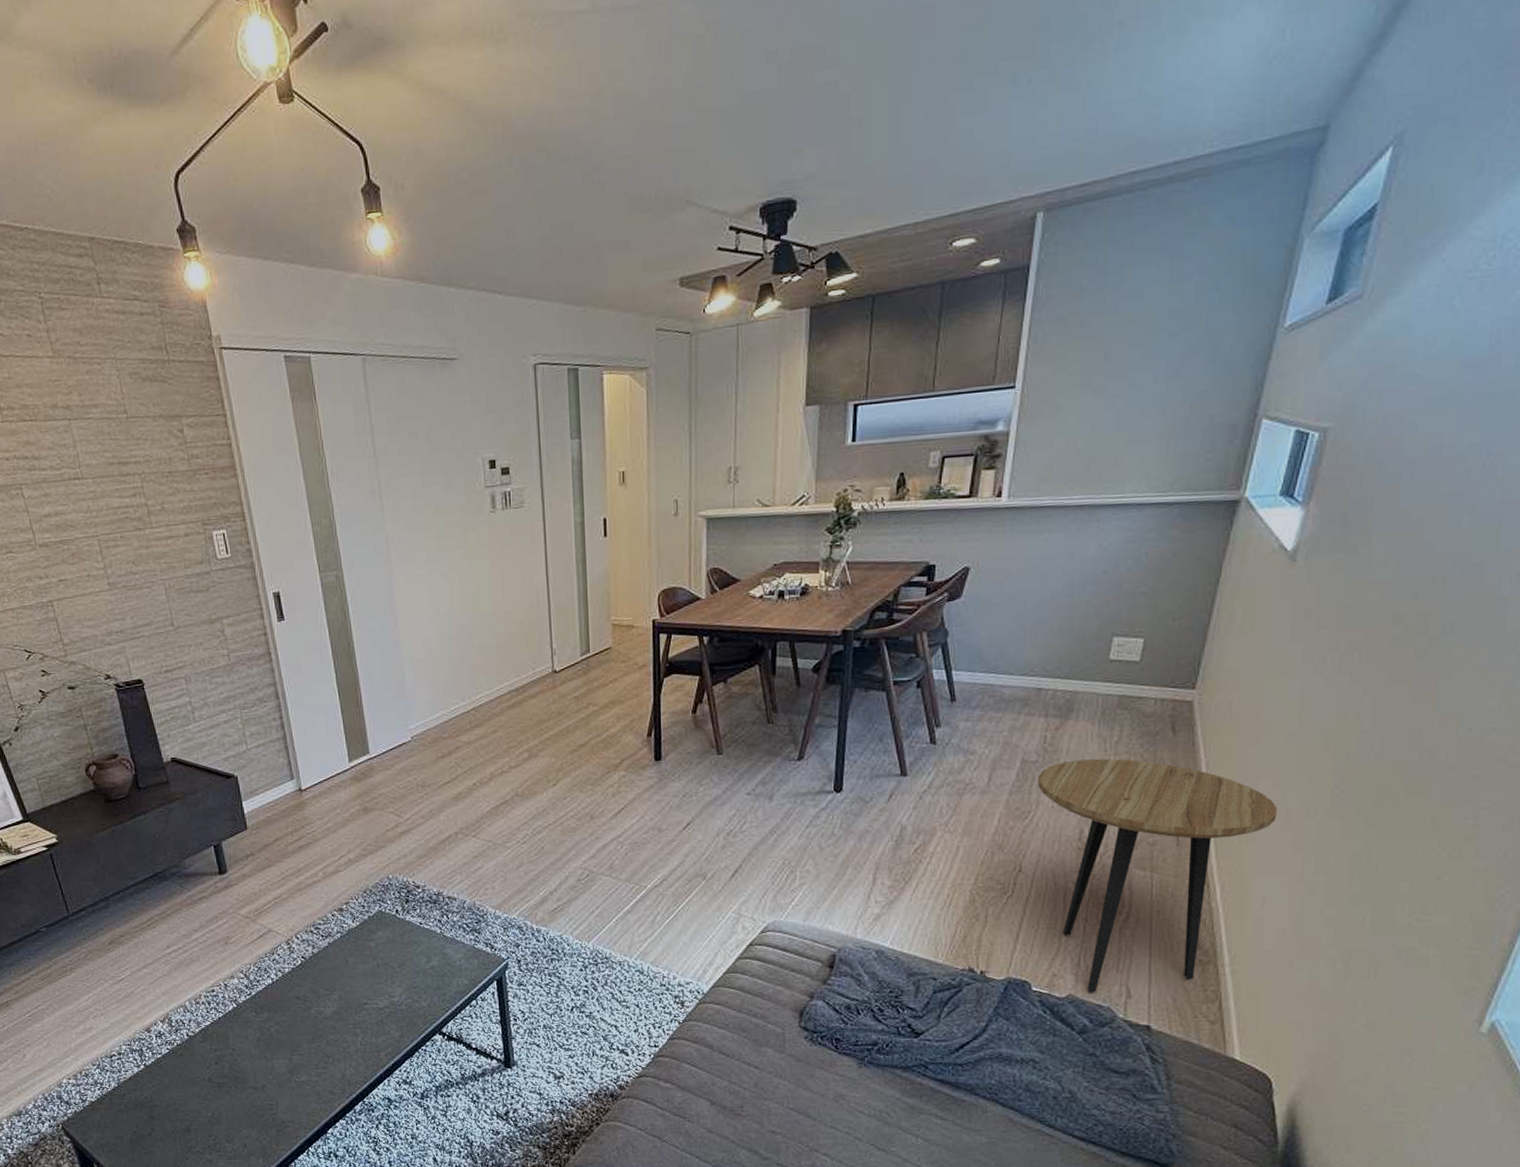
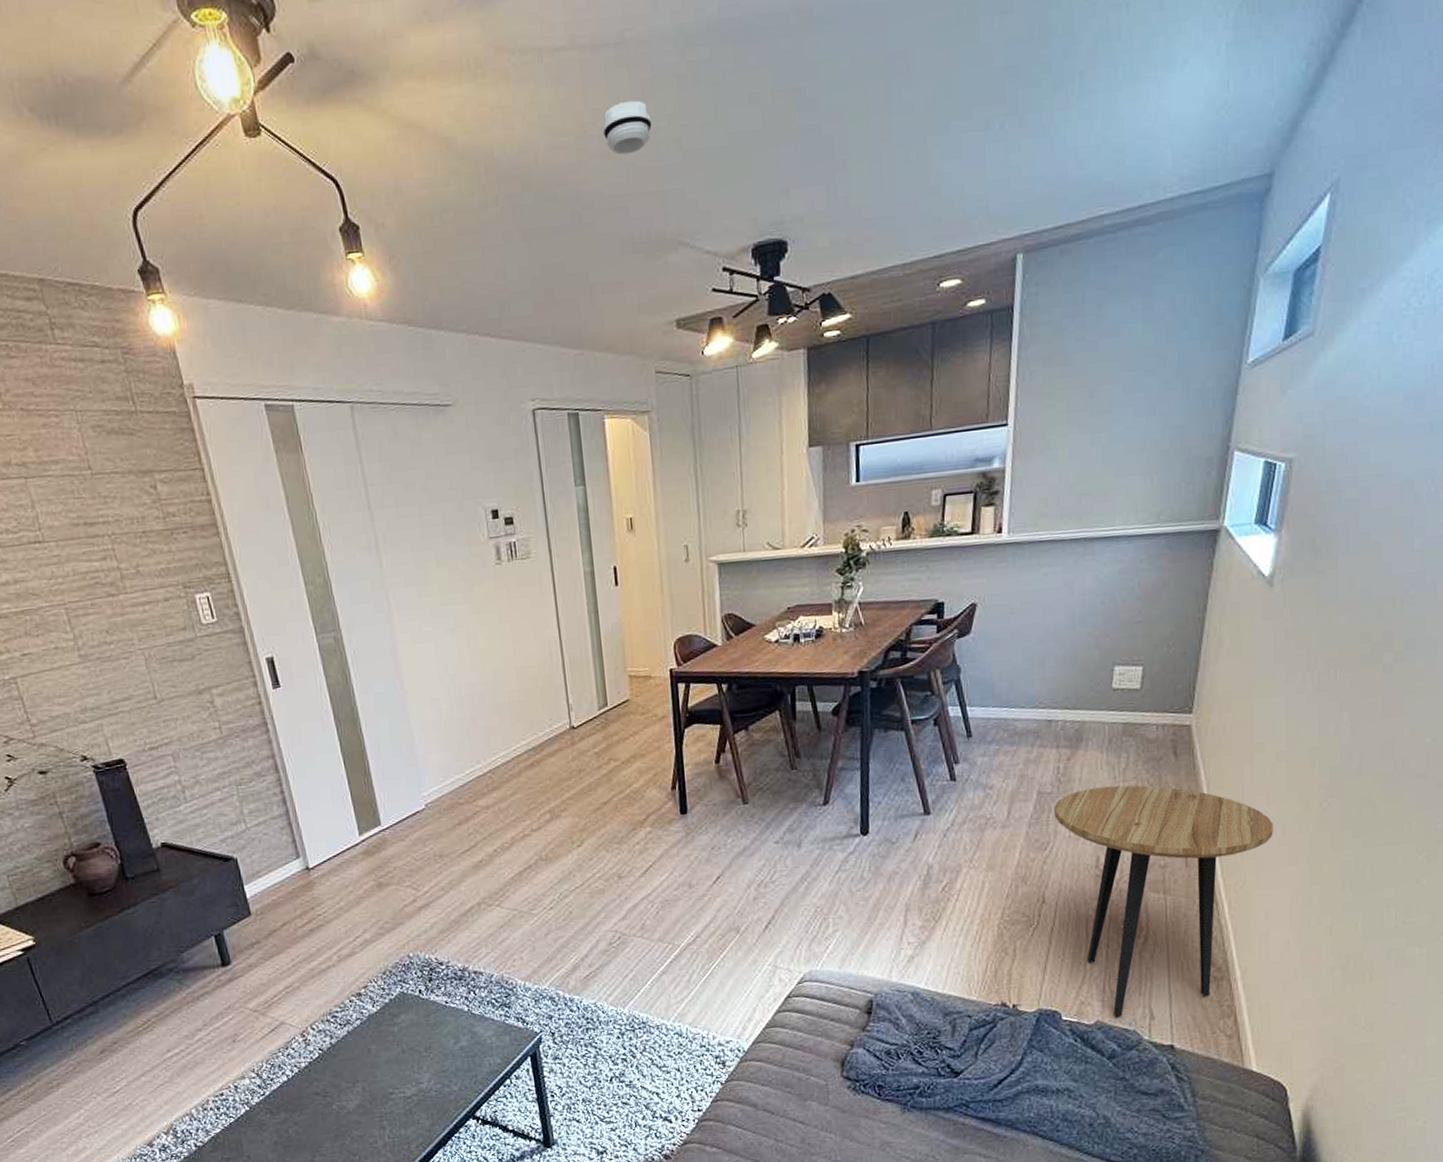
smoke detector: none [618,61,667,116] -> present [602,100,652,155]

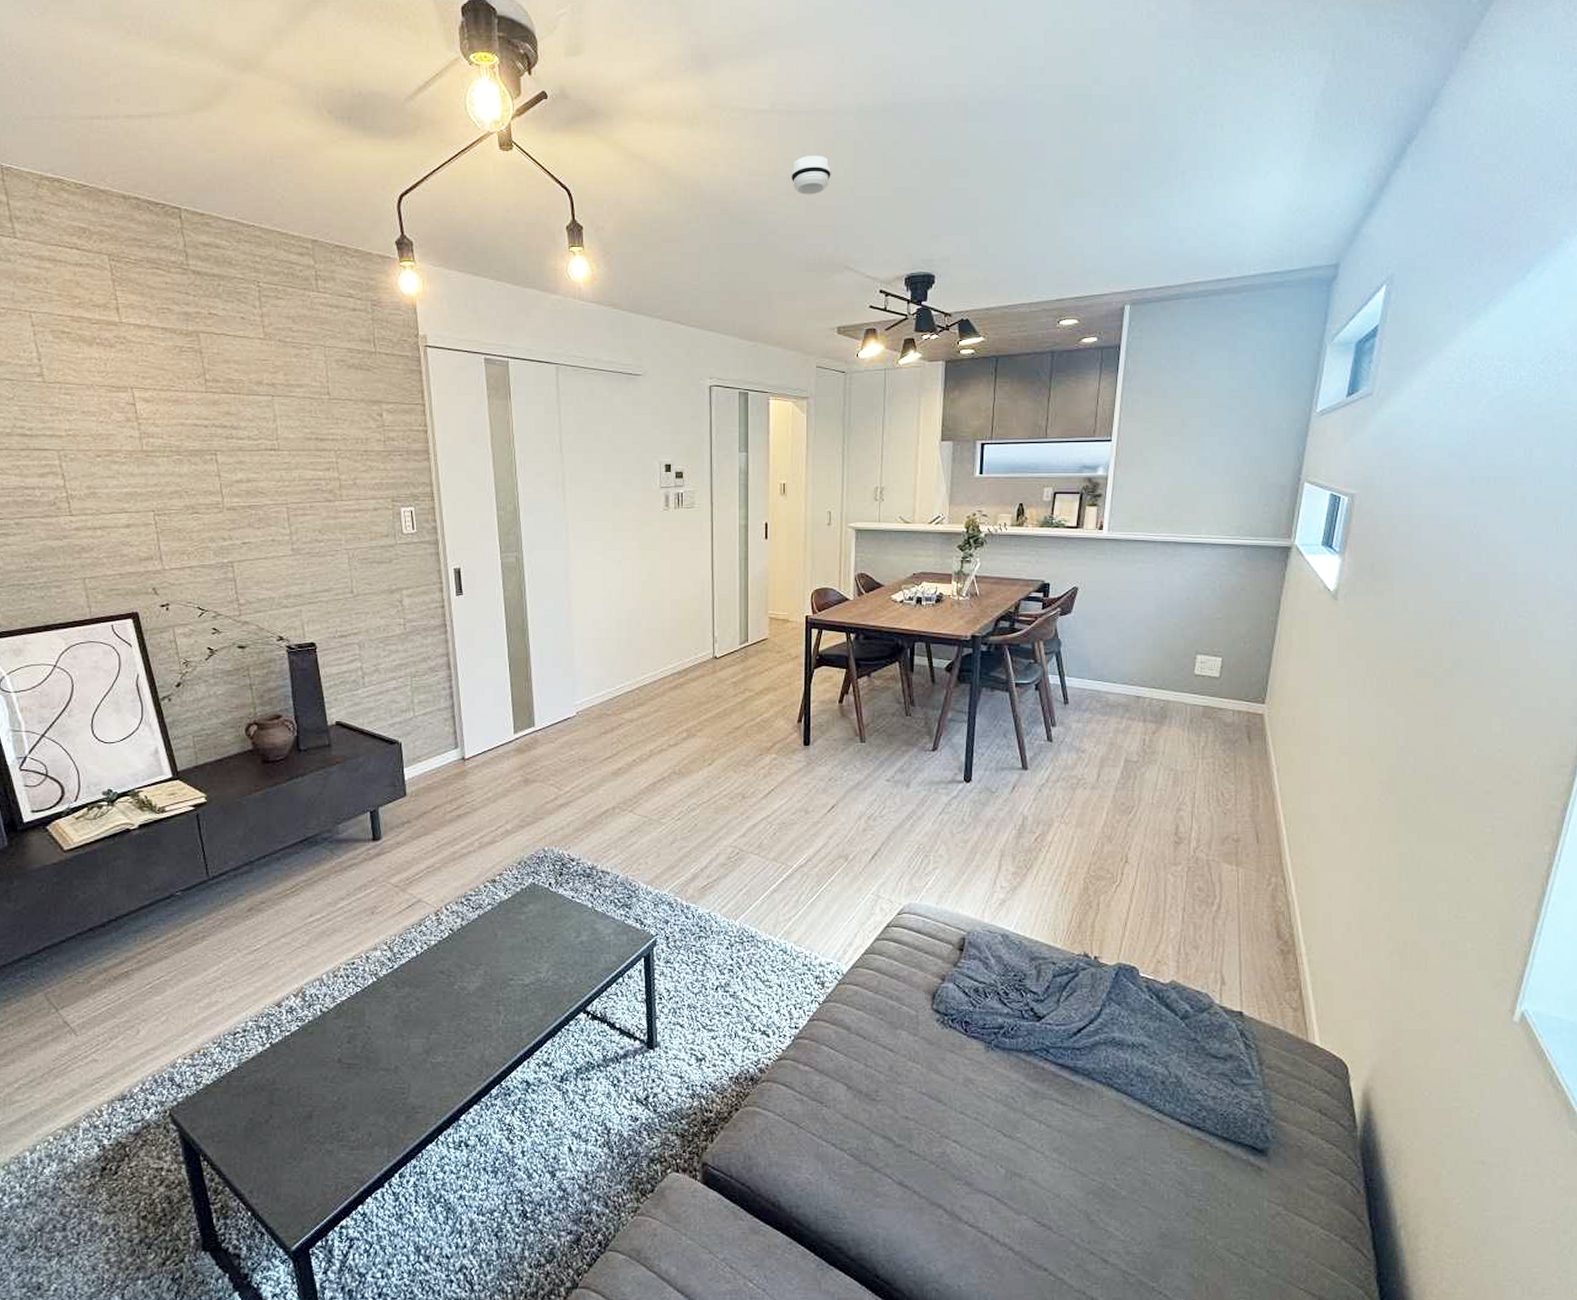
side table: present [1054,785,1273,1018] -> none [1139,762,1336,980]

